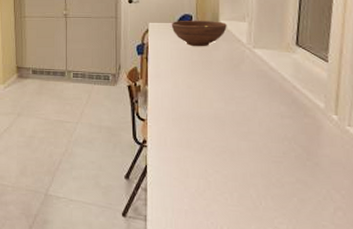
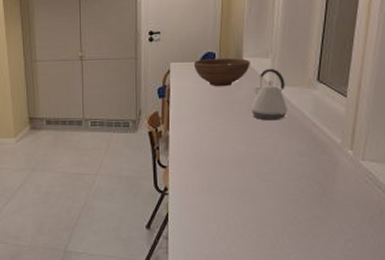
kettle: none [228,31,267,82] -> present [251,68,288,121]

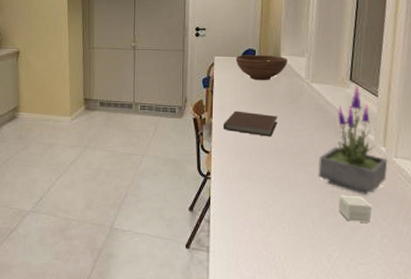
notebook: none [180,121,239,147] -> present [222,110,278,137]
kettle: present [251,68,288,121] -> none [288,66,324,115]
potted plant: none [281,85,355,200] -> present [318,84,388,194]
small box: none [302,203,336,229] -> present [338,195,372,223]

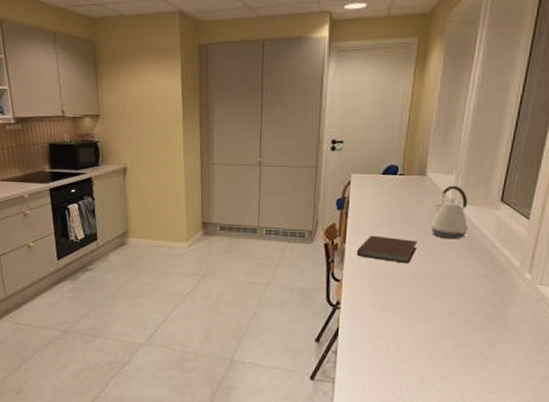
fruit bowl: present [235,54,288,81] -> none [375,171,434,202]
kettle: none [288,66,324,115] -> present [430,185,469,240]
potted plant: present [318,84,388,194] -> none [455,205,532,323]
small box: present [338,195,372,223] -> none [473,324,508,352]

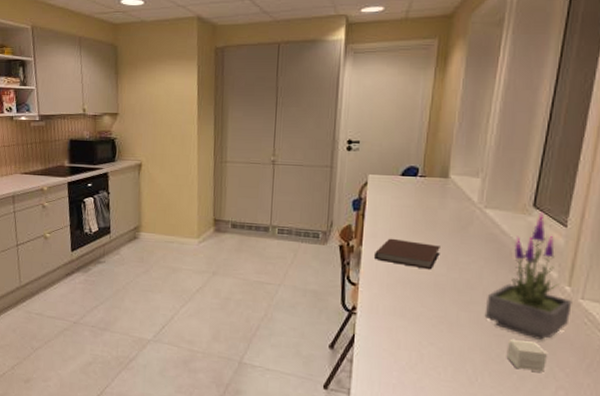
kettle: present [430,185,469,240] -> none [455,188,498,246]
potted plant: none [455,205,532,323] -> present [484,211,572,340]
small box: none [473,324,508,352] -> present [506,339,547,372]

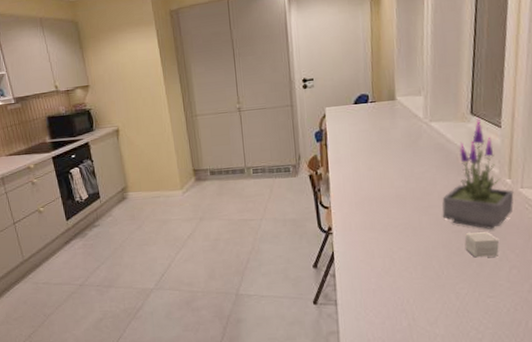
notebook: present [373,238,440,270] -> none [340,161,397,185]

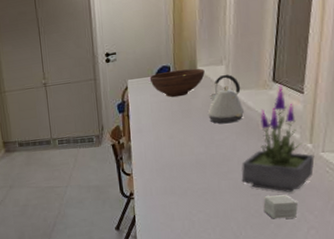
fruit bowl: none [348,98,404,127] -> present [149,68,205,98]
kettle: none [407,105,444,156] -> present [208,74,245,124]

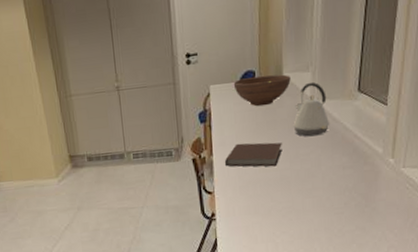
notebook: none [141,129,198,152] -> present [224,142,282,167]
potted plant: present [241,84,315,192] -> none [325,94,396,210]
small box: present [263,195,298,219] -> none [346,213,379,239]

